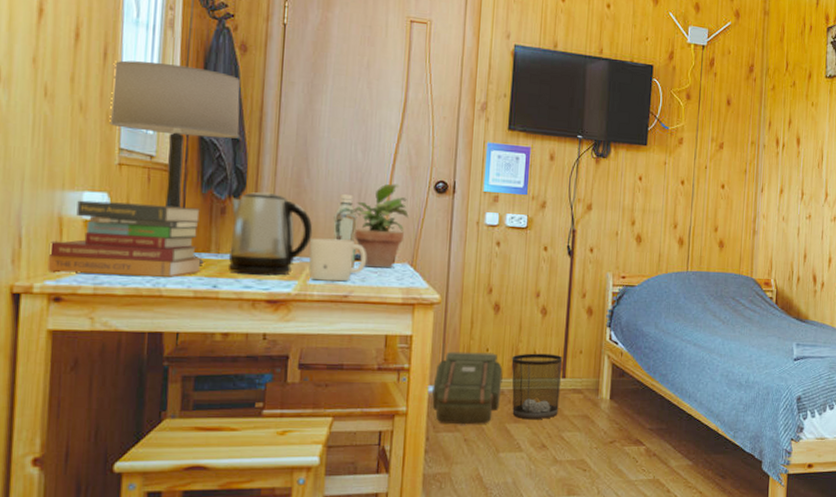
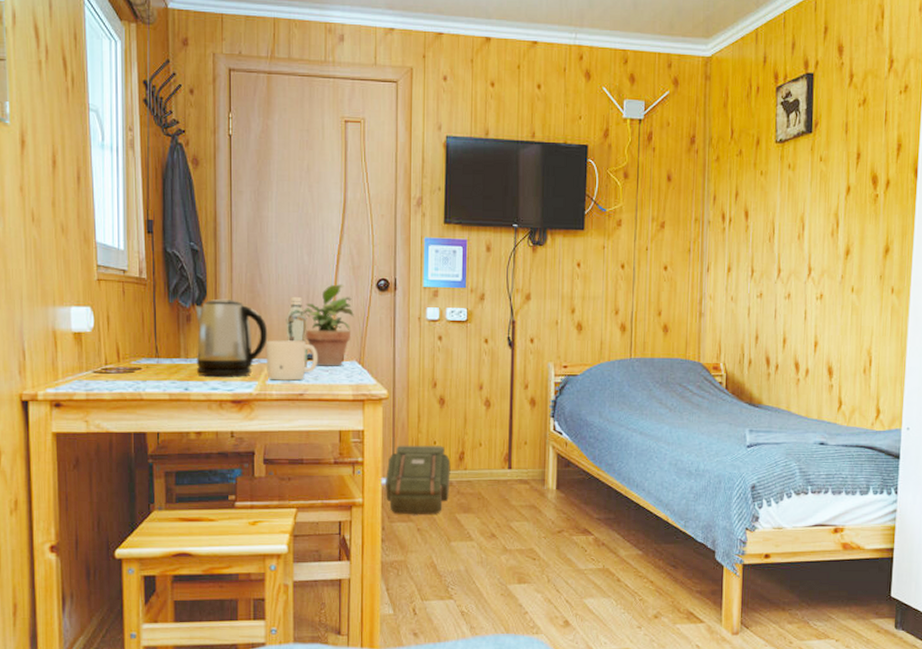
books: present [47,200,201,277] -> none [47,315,173,382]
table lamp: present [109,60,240,265] -> none [87,181,197,370]
waste bin: present [511,353,563,420] -> none [458,445,508,510]

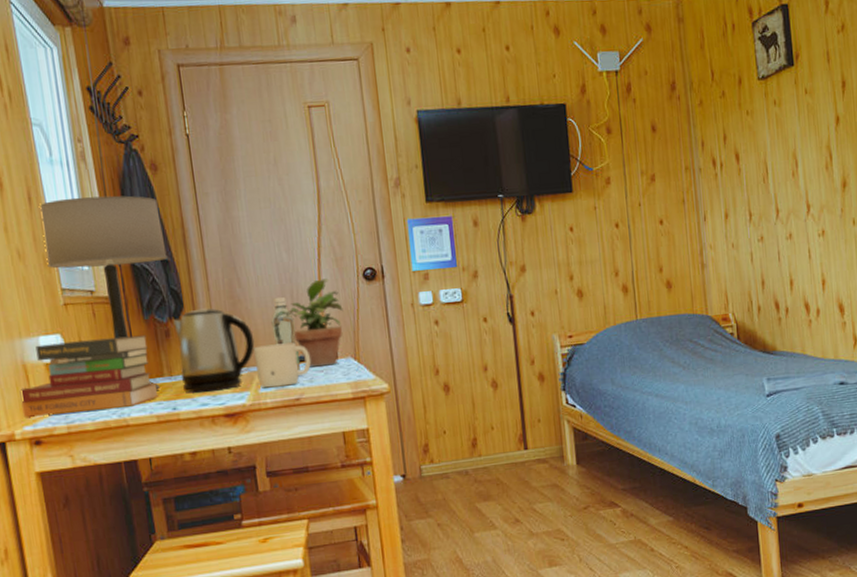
books: none [47,315,173,382] -> present [19,334,159,418]
table lamp: none [87,181,197,370] -> present [40,195,168,390]
backpack: present [386,445,451,514] -> none [397,434,467,511]

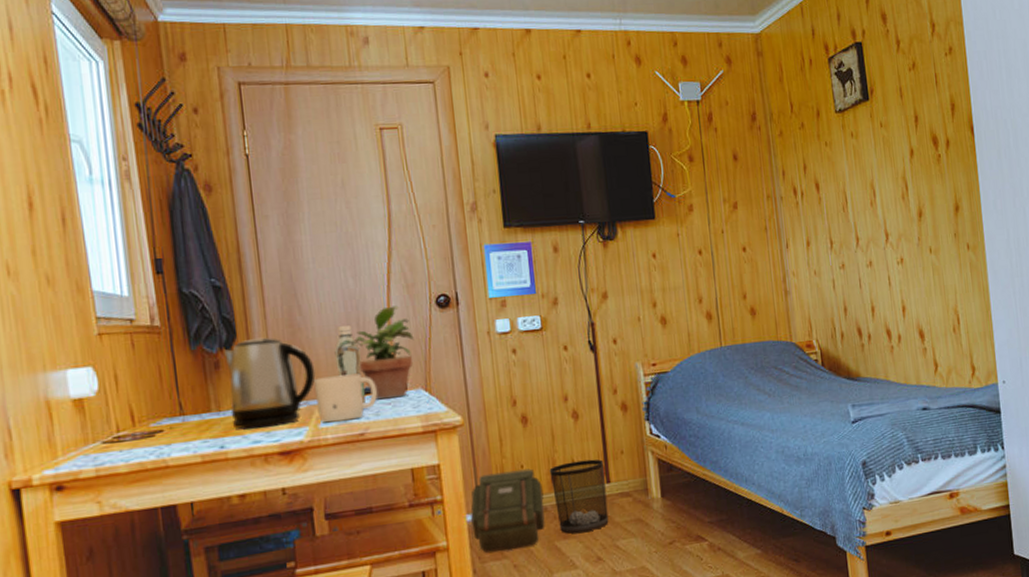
books: present [19,334,159,418] -> none [40,366,204,460]
table lamp: present [40,195,168,390] -> none [75,217,220,427]
backpack: none [397,434,467,511] -> present [470,468,545,553]
waste bin: none [470,426,527,496] -> present [549,459,609,534]

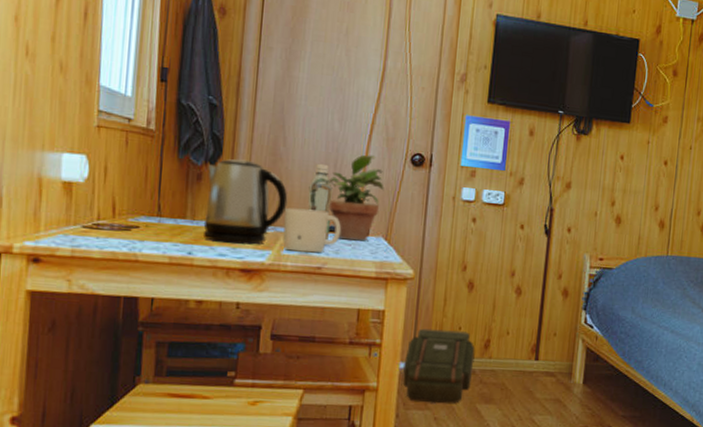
waste bin: present [549,459,609,534] -> none [483,333,537,401]

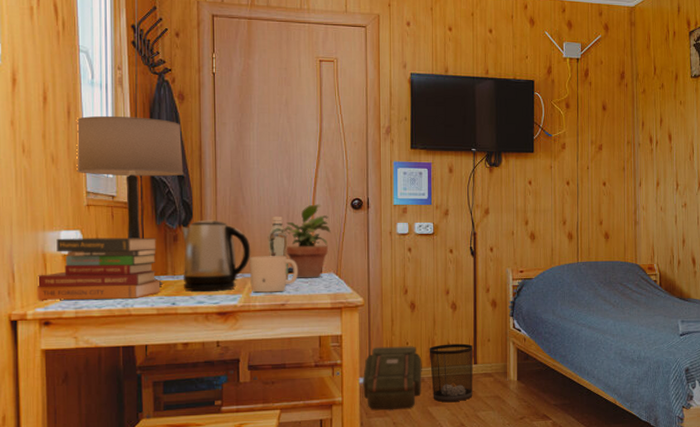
books: none [27,161,177,243] -> present [36,237,161,300]
table lamp: none [89,20,218,231] -> present [77,115,183,286]
waste bin: none [483,333,537,401] -> present [429,343,474,403]

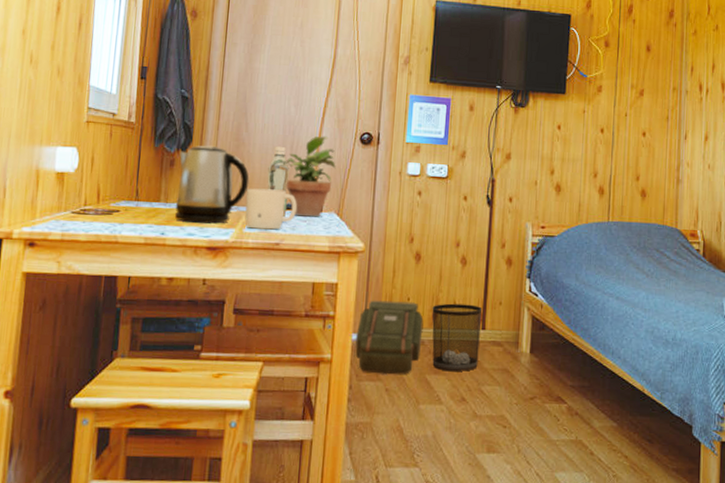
books: present [36,237,161,300] -> none [25,154,153,225]
table lamp: present [77,115,183,286] -> none [81,29,190,214]

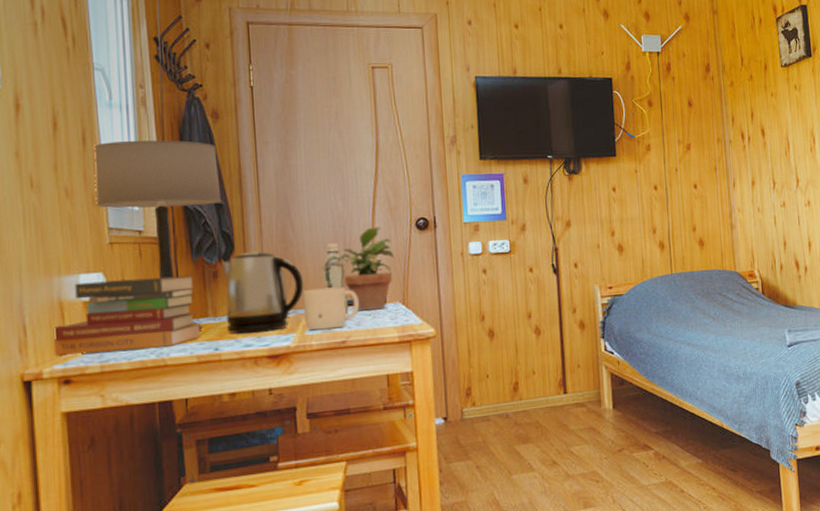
books: none [25,154,153,225] -> present [53,275,201,356]
table lamp: none [81,29,190,214] -> present [94,140,222,330]
backpack: present [355,300,424,374] -> none [439,378,507,454]
waste bin: present [432,303,483,372] -> none [512,371,565,439]

